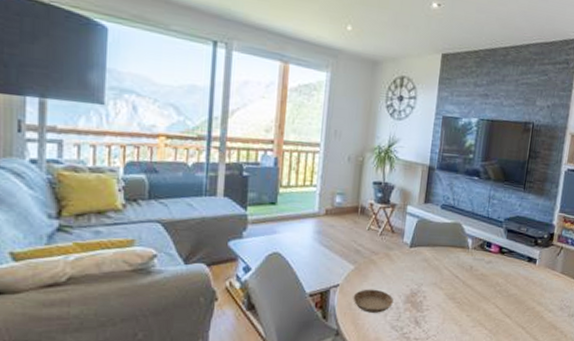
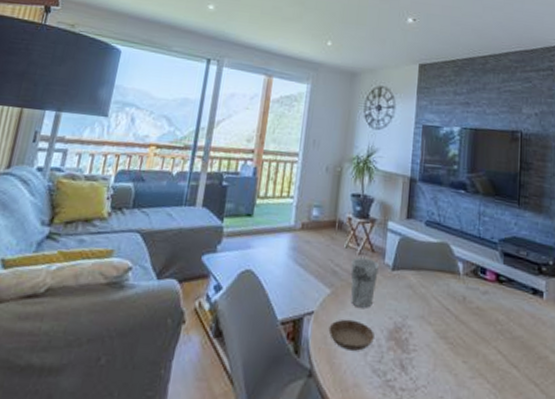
cup: none [372,238,398,279] -> present [350,257,379,308]

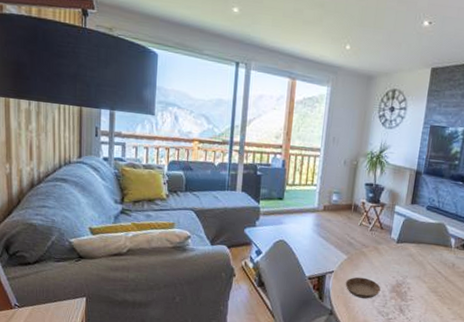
cup: present [350,257,379,308] -> none [363,233,386,270]

